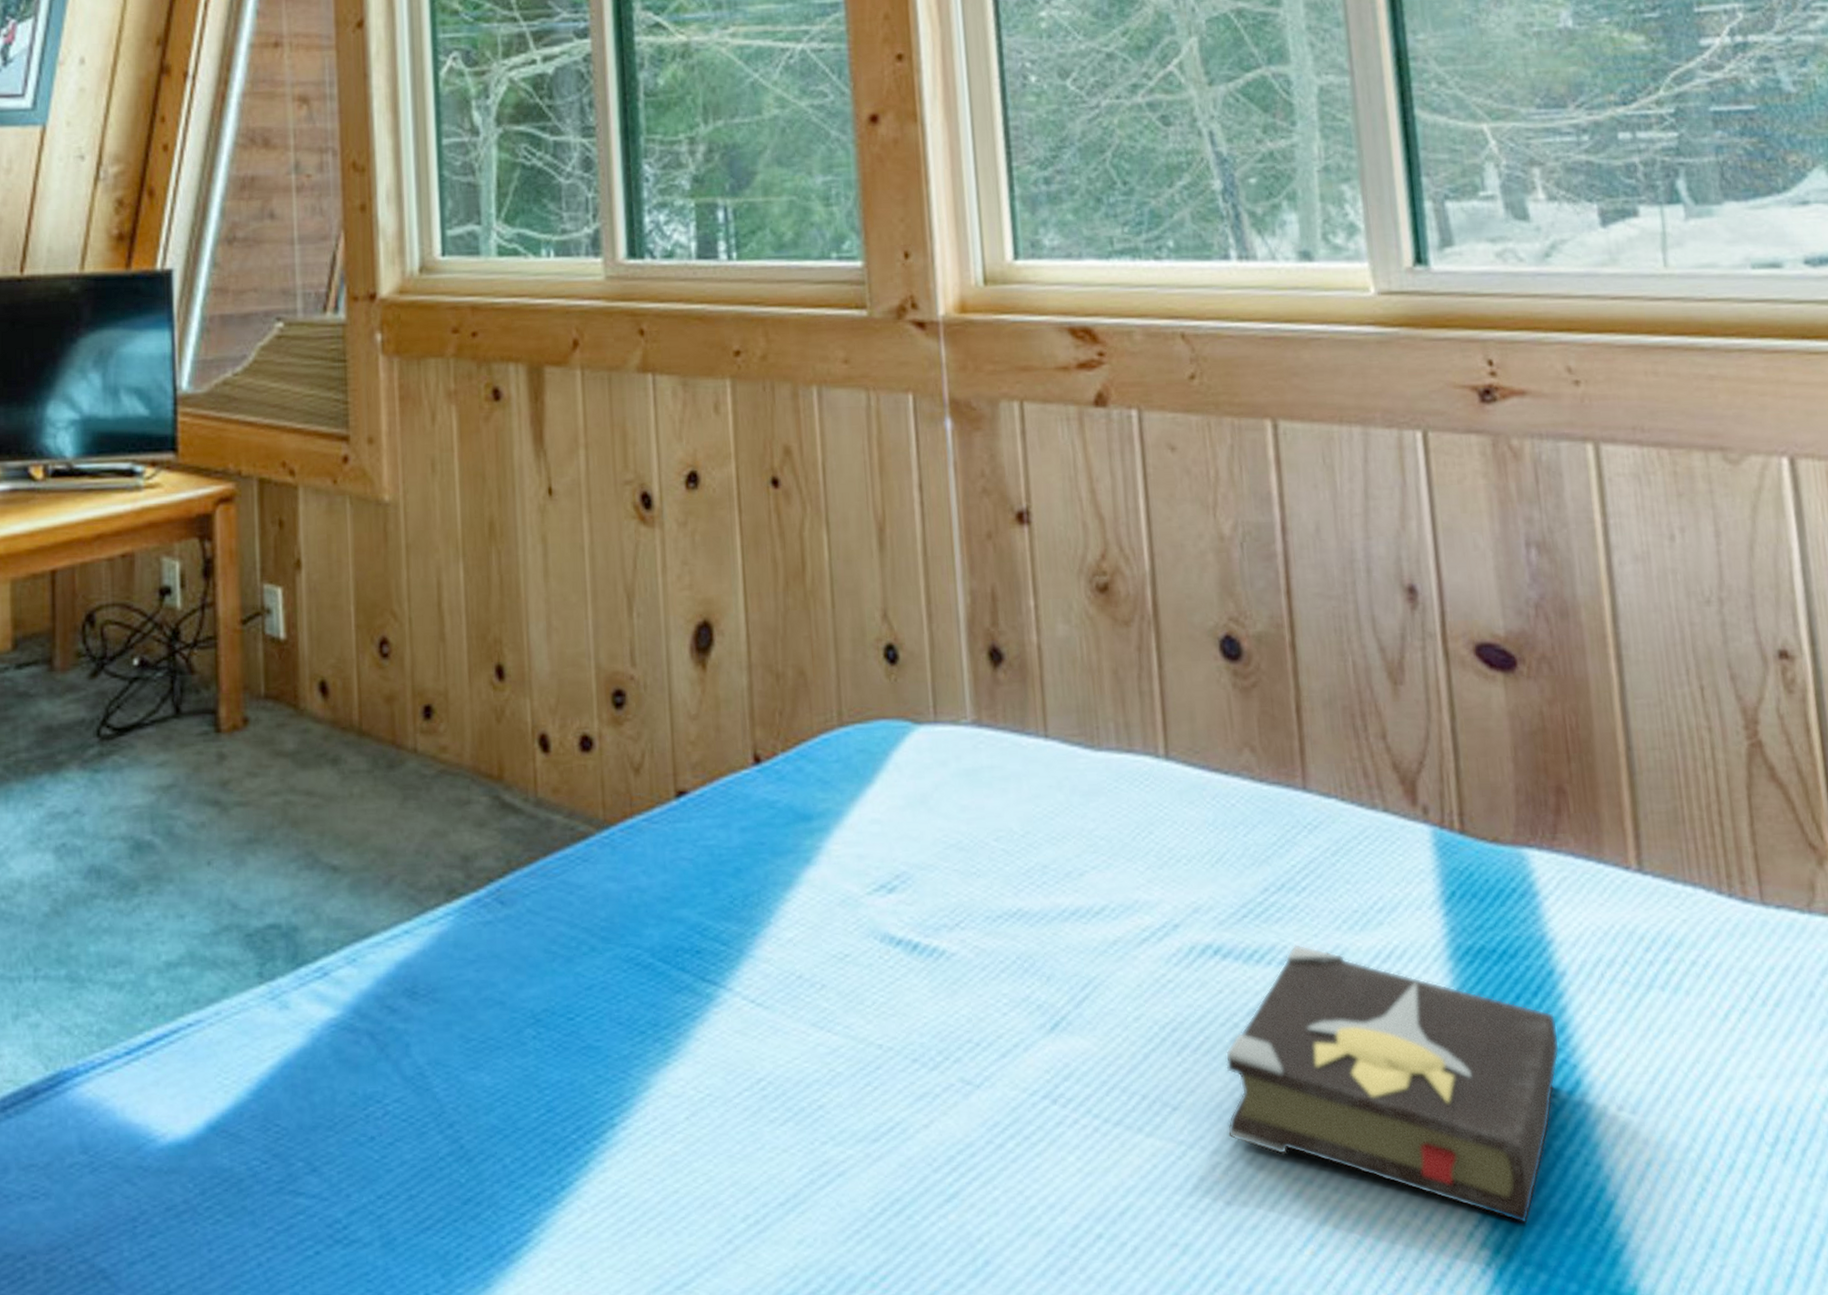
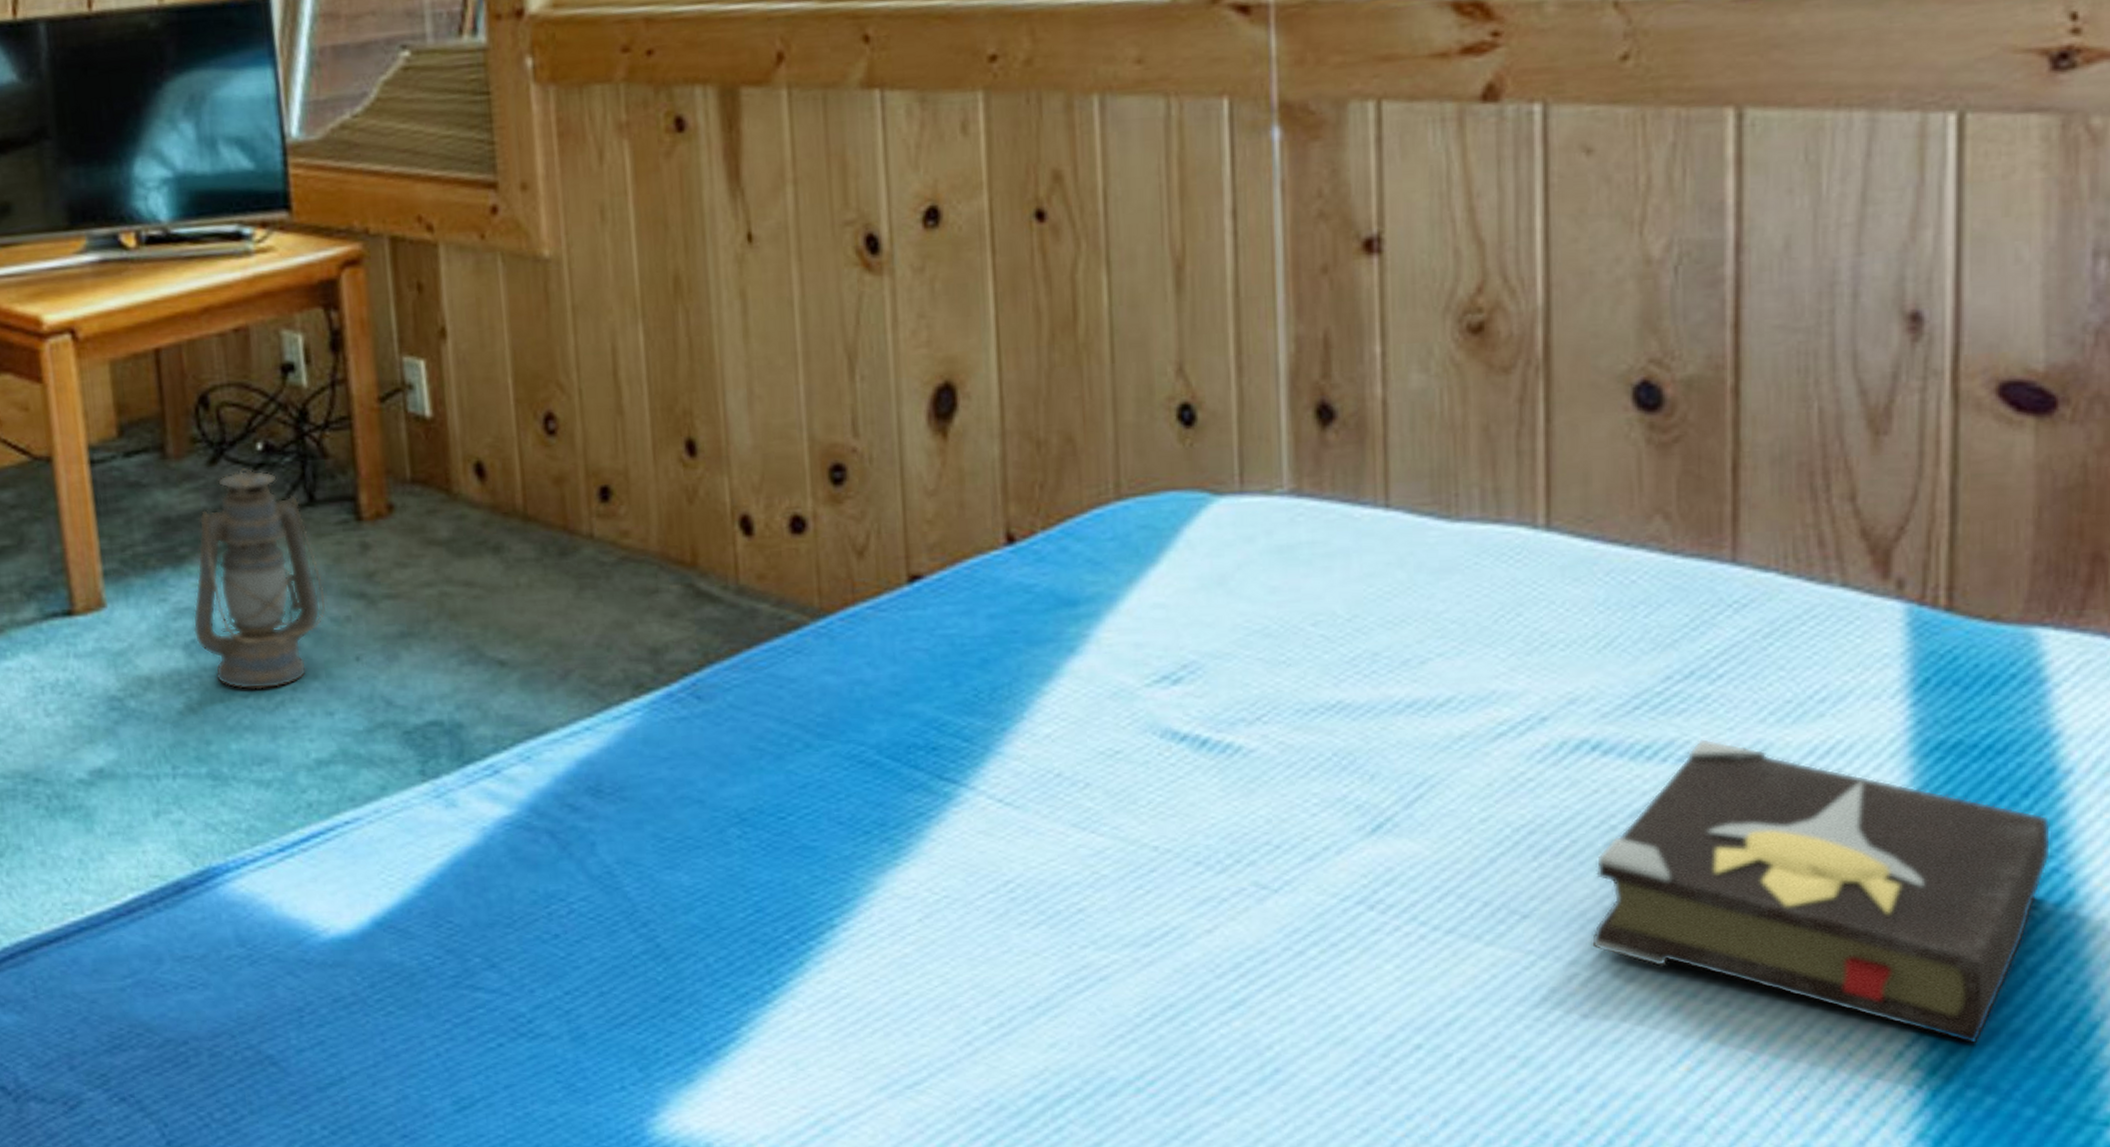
lantern: none [64,682,184,893] -> present [192,468,326,690]

